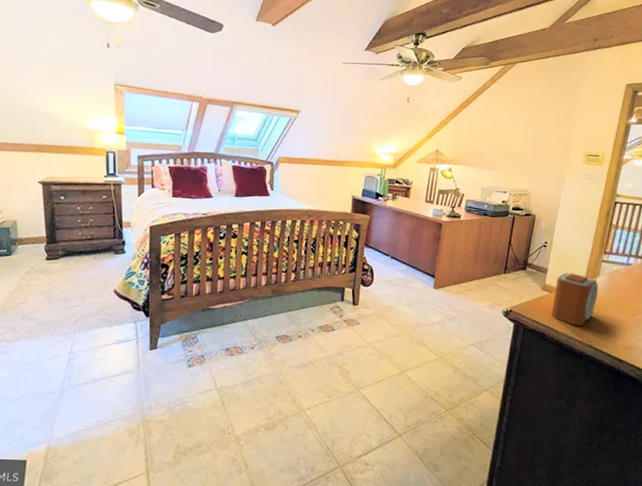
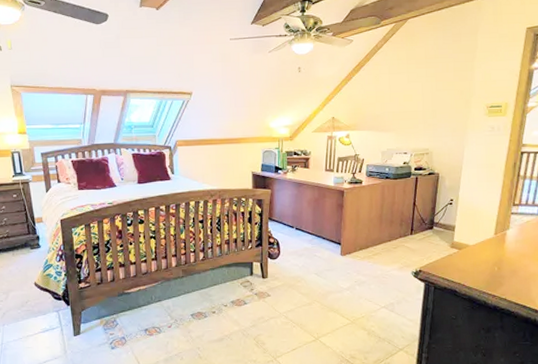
alarm clock: present [551,272,599,326] -> none [461,228,510,281]

